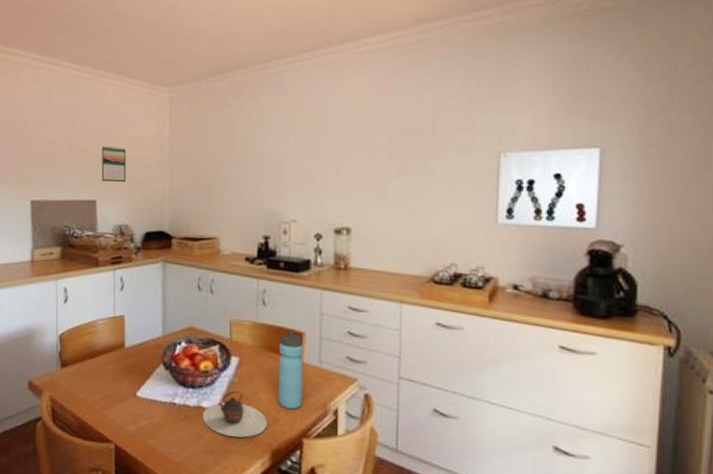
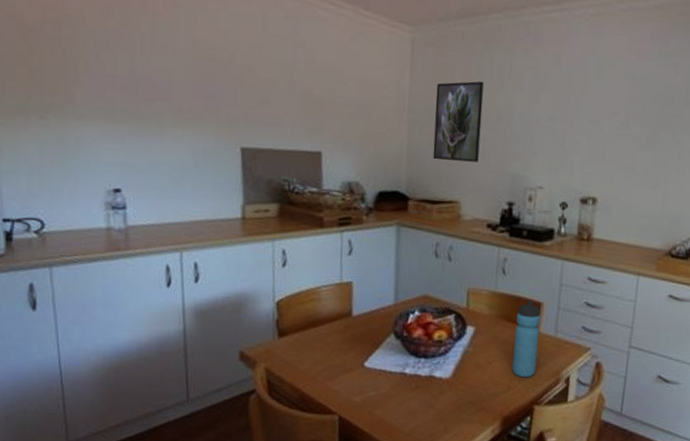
calendar: present [101,145,127,183] -> none [328,88,359,134]
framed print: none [192,128,236,201] -> present [432,81,484,162]
teapot: present [202,391,267,438] -> none [434,360,500,406]

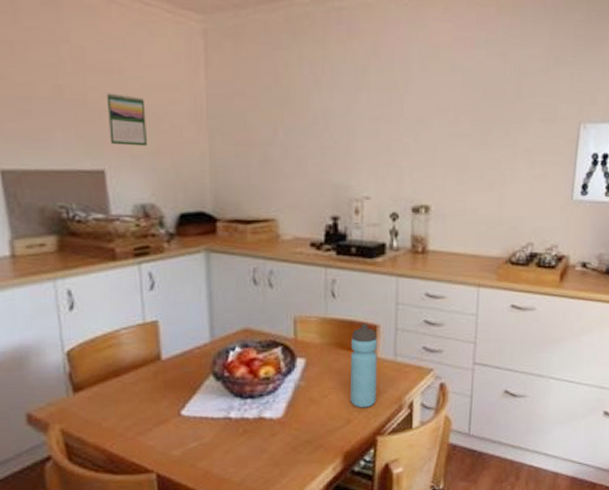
calendar: none [328,88,359,134] -> present [106,92,147,147]
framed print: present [432,81,484,162] -> none [239,78,295,173]

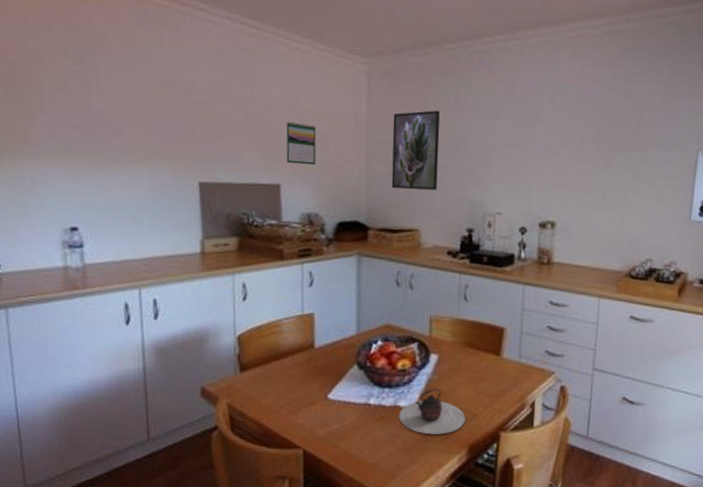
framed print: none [239,78,295,173] -> present [391,110,440,190]
teapot: none [264,396,339,445] -> present [398,388,466,435]
water bottle: present [350,324,378,408] -> none [477,326,504,405]

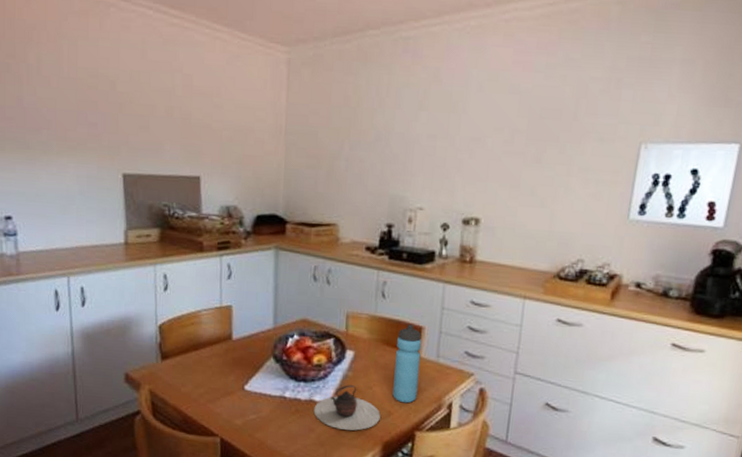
calendar: present [285,121,317,166] -> none [206,112,236,158]
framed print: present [391,110,440,190] -> none [310,100,361,184]
water bottle: none [477,326,504,405] -> present [392,324,422,404]

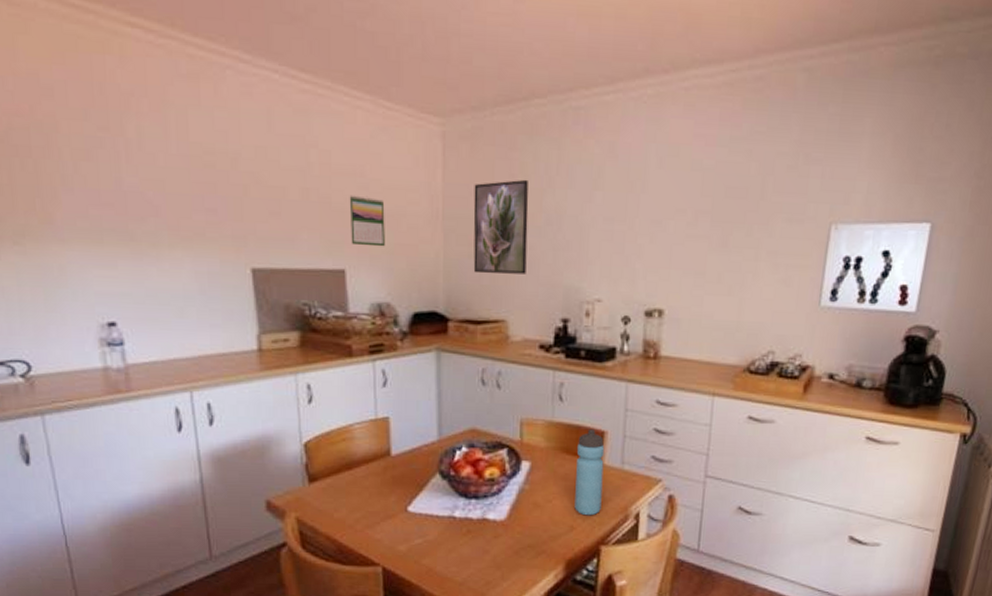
calendar: none [206,112,236,158] -> present [349,195,385,247]
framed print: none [310,100,361,184] -> present [473,179,529,274]
teapot: present [313,385,381,431] -> none [487,499,562,549]

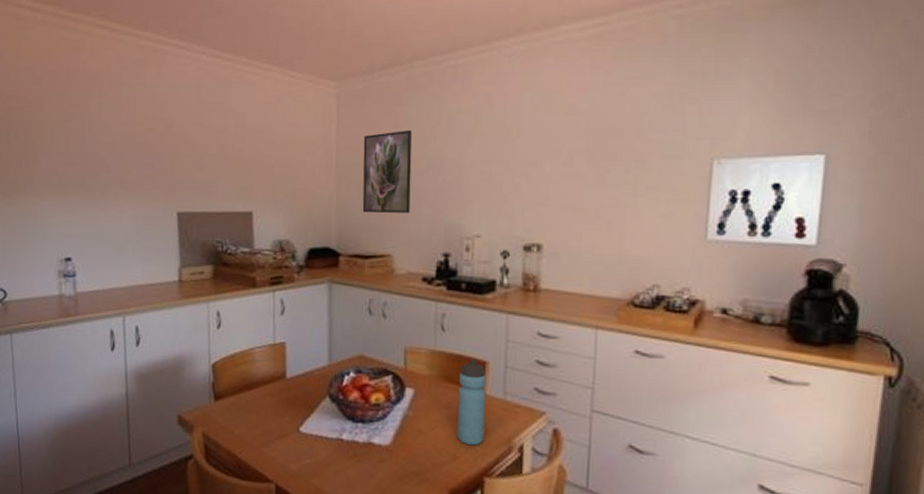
calendar: present [349,195,385,247] -> none [257,149,287,192]

